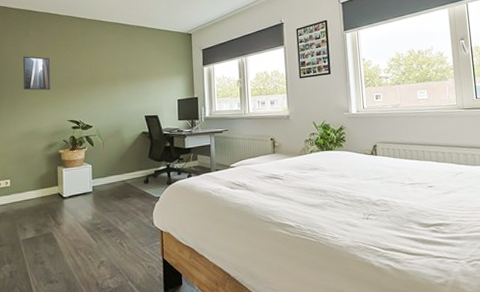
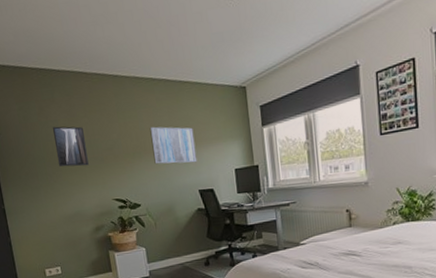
wall art: none [108,61,146,93] -> present [149,126,197,165]

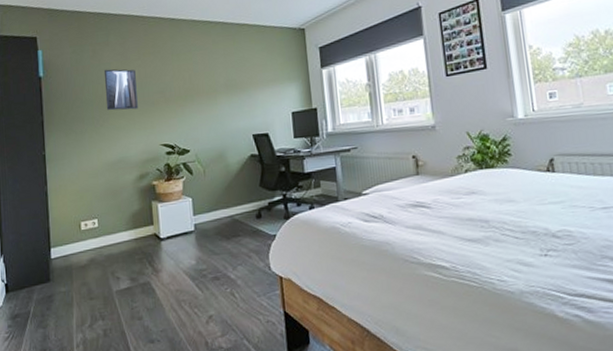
wall art: present [149,126,197,165] -> none [204,69,252,108]

